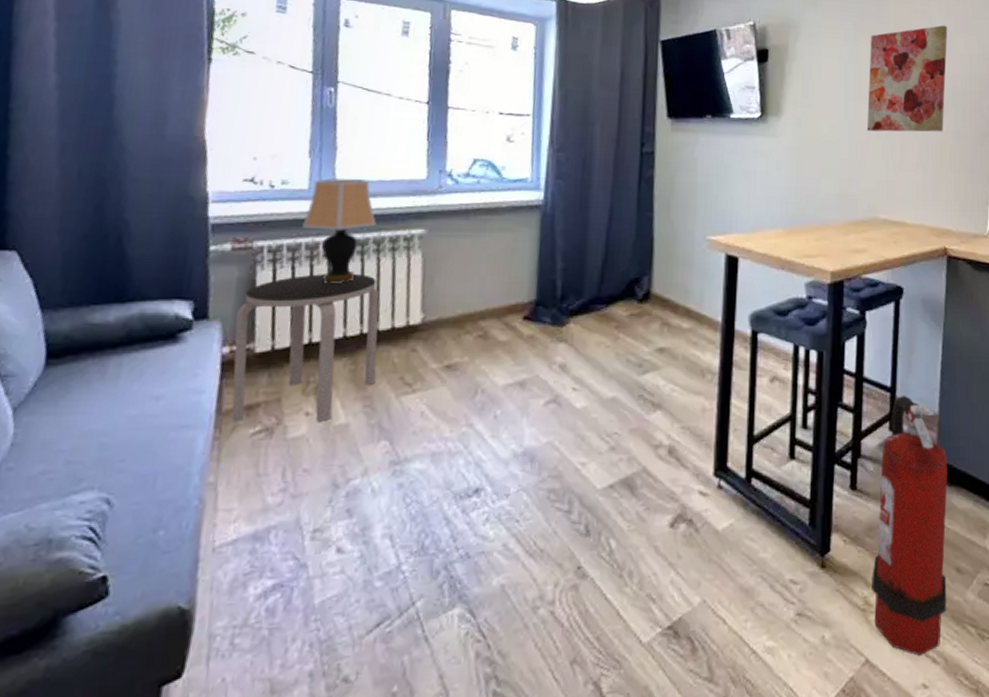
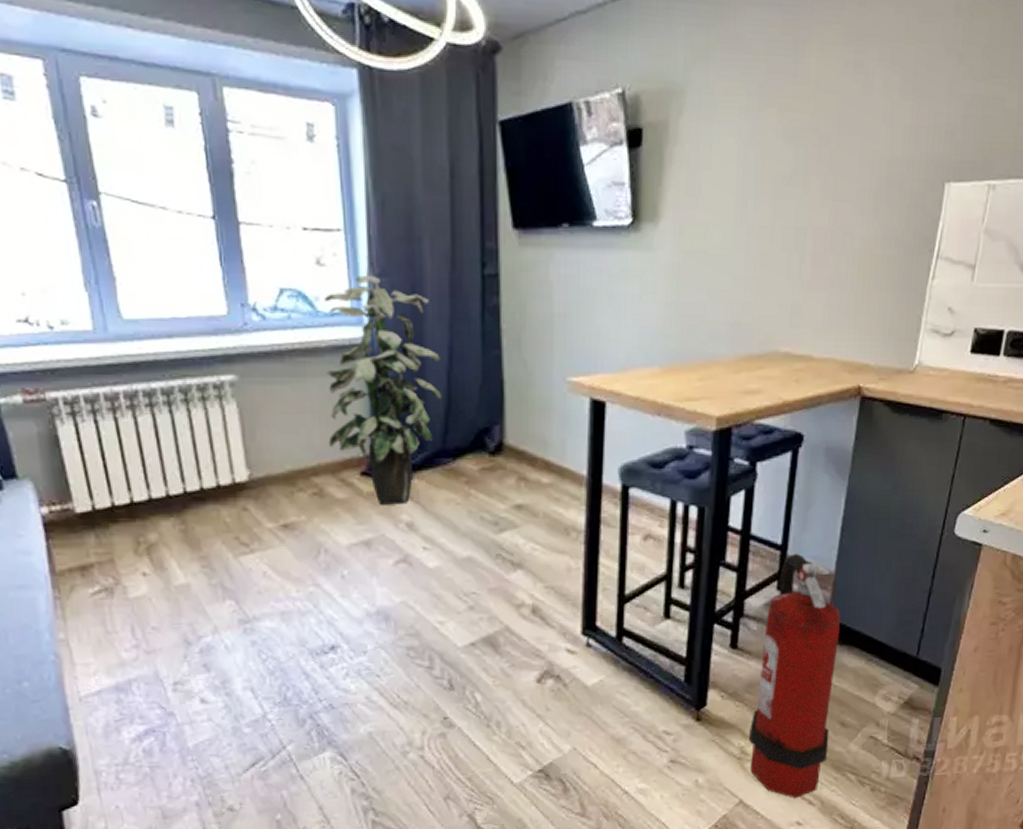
side table: present [232,274,380,422] -> none [45,428,209,582]
table lamp: present [302,178,377,283] -> none [95,317,179,438]
indoor plant: none [497,150,602,347] -> present [323,274,443,505]
wall art: present [866,25,948,132] -> none [769,83,890,240]

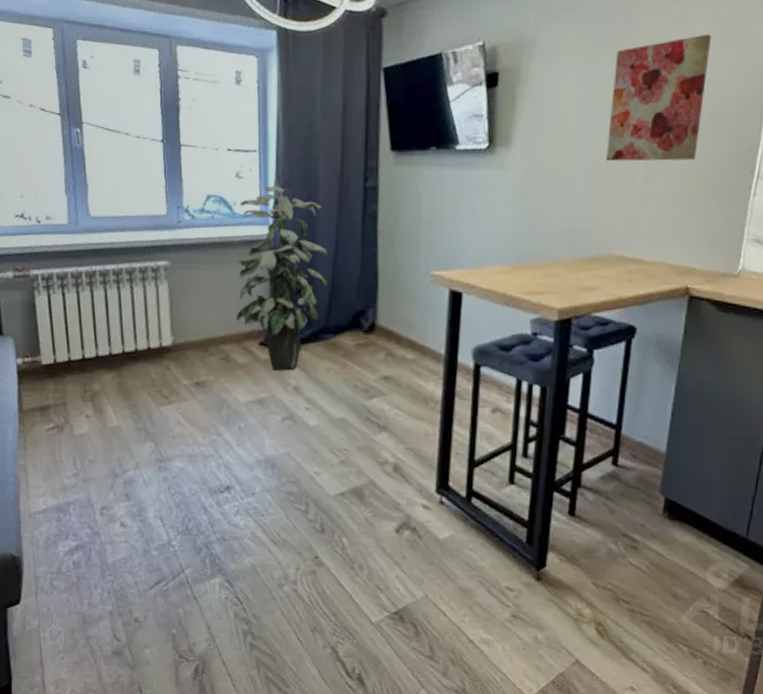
fire extinguisher: present [749,553,841,798] -> none [585,432,672,663]
wall art: none [769,83,890,240] -> present [605,34,712,161]

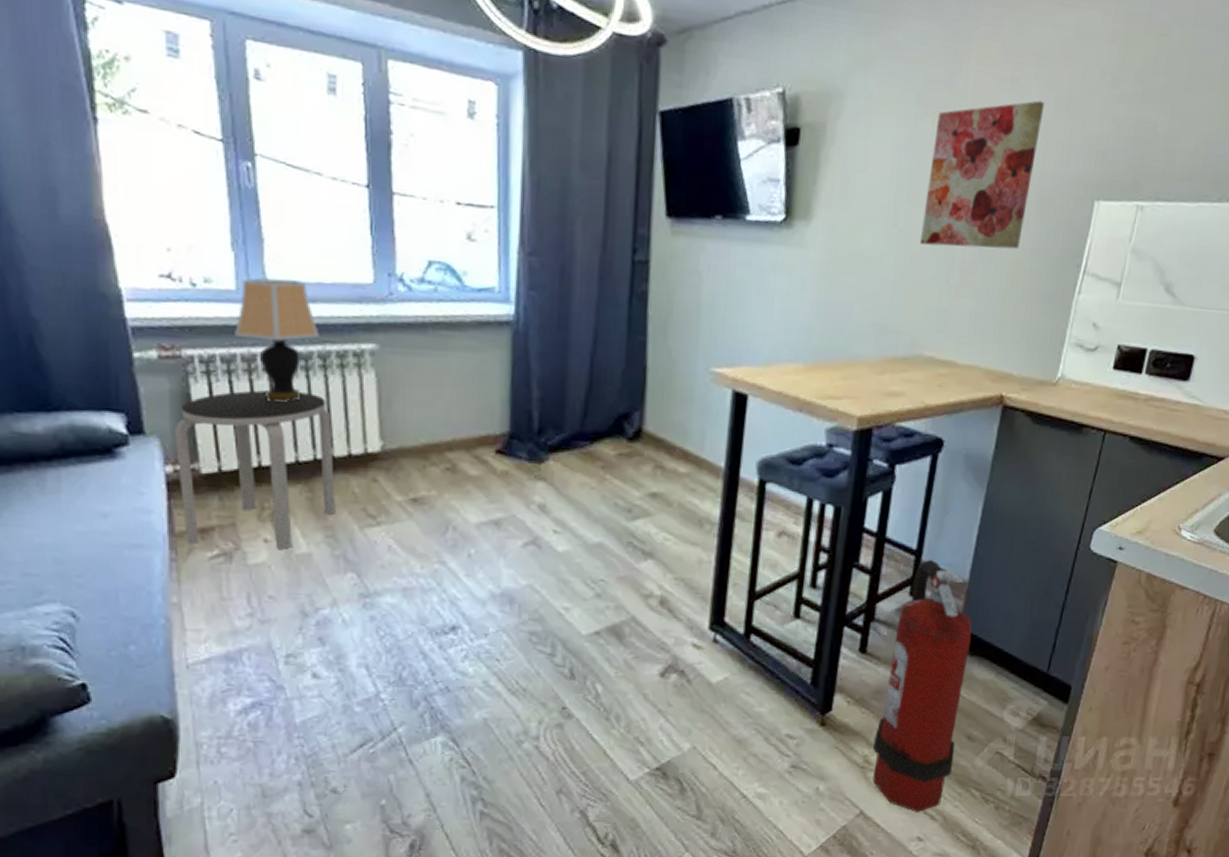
side table: none [23,299,138,423] -> present [174,390,336,549]
table lamp: none [67,214,127,308] -> present [235,277,320,402]
indoor plant: present [235,185,328,371] -> none [465,253,585,486]
fire extinguisher: none [585,432,672,663] -> present [873,559,973,812]

